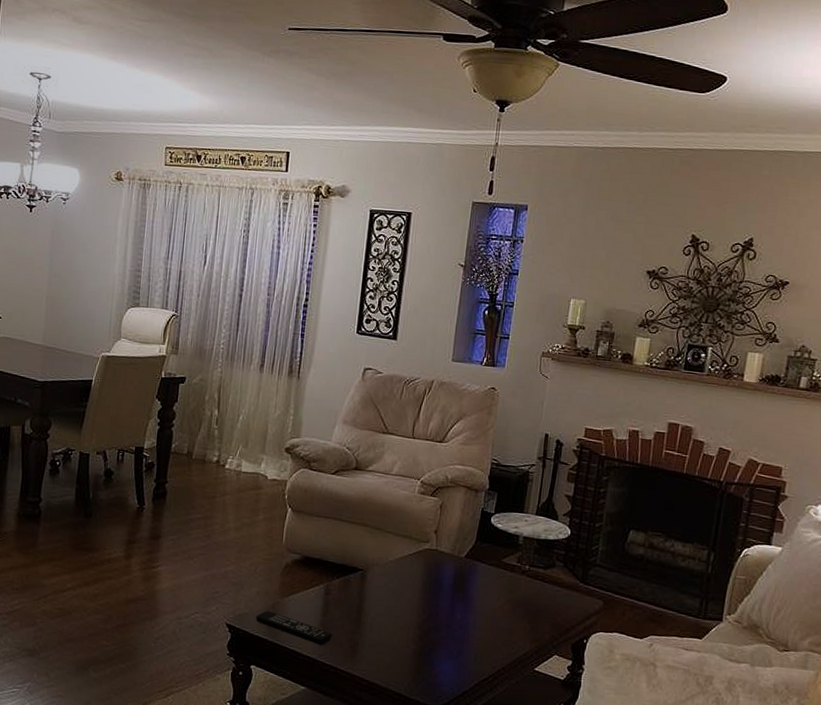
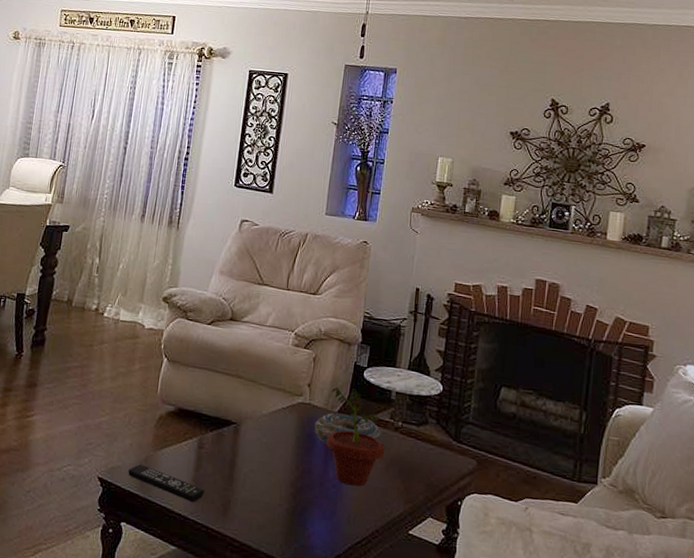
decorative bowl: none [441,558,508,588] -> present [314,413,381,444]
potted plant: none [453,533,512,628] -> present [326,387,385,487]

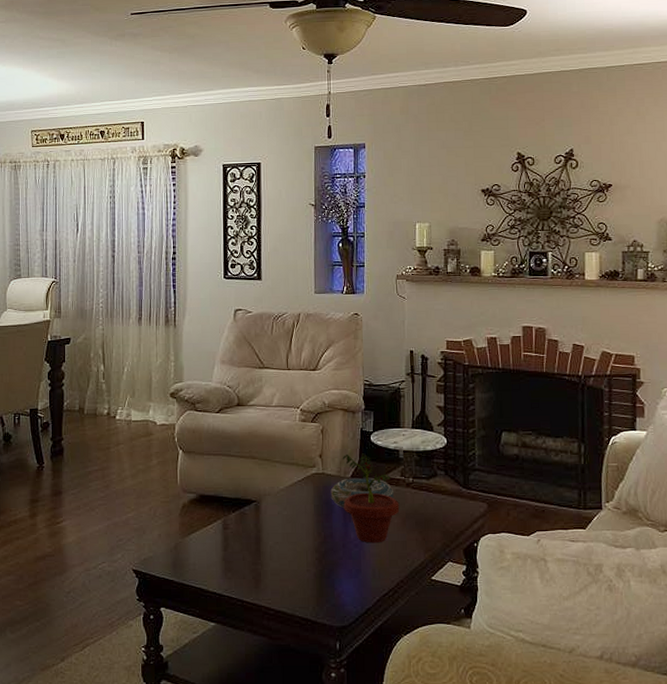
remote control: present [128,464,205,502] -> none [160,552,235,579]

